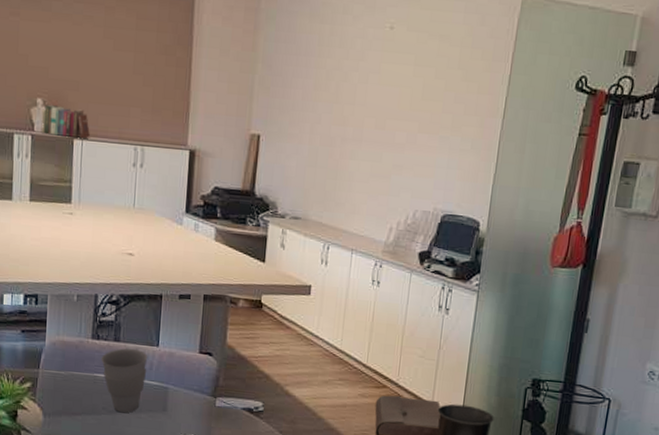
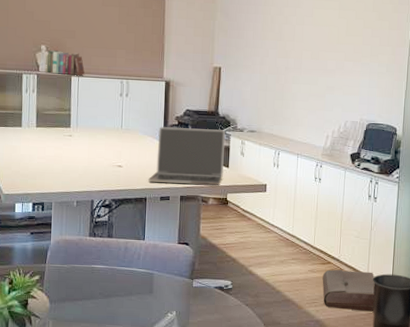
cup: present [101,348,148,413] -> none [97,242,136,297]
laptop: none [165,207,262,284] -> present [148,126,225,186]

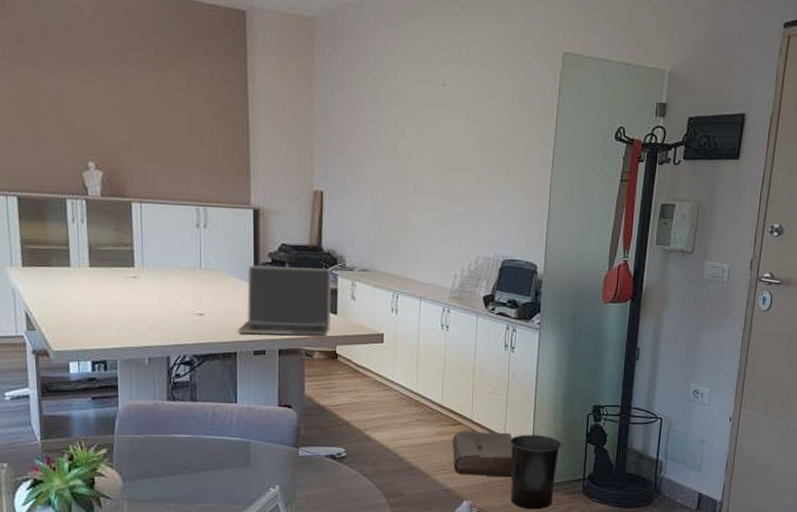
books: present [44,49,85,76] -> none [95,167,148,202]

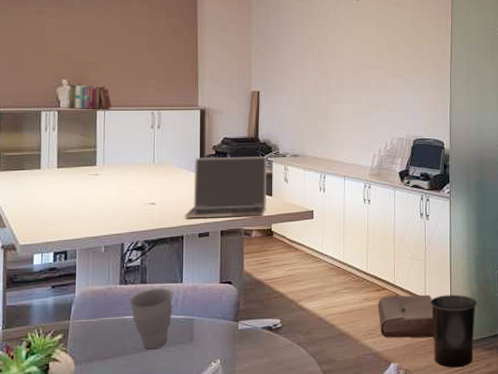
books: none [95,167,148,202] -> present [66,83,111,110]
cup: none [179,407,227,471] -> present [129,287,173,350]

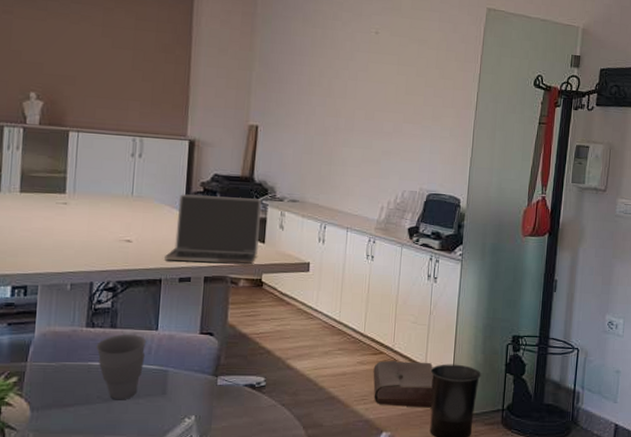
books: present [66,83,111,110] -> none [33,98,87,131]

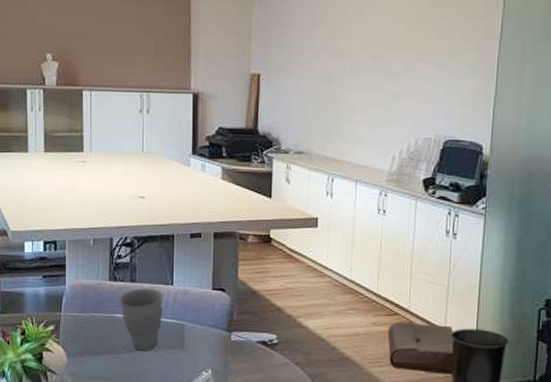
laptop: present [165,194,261,264] -> none [176,148,266,220]

